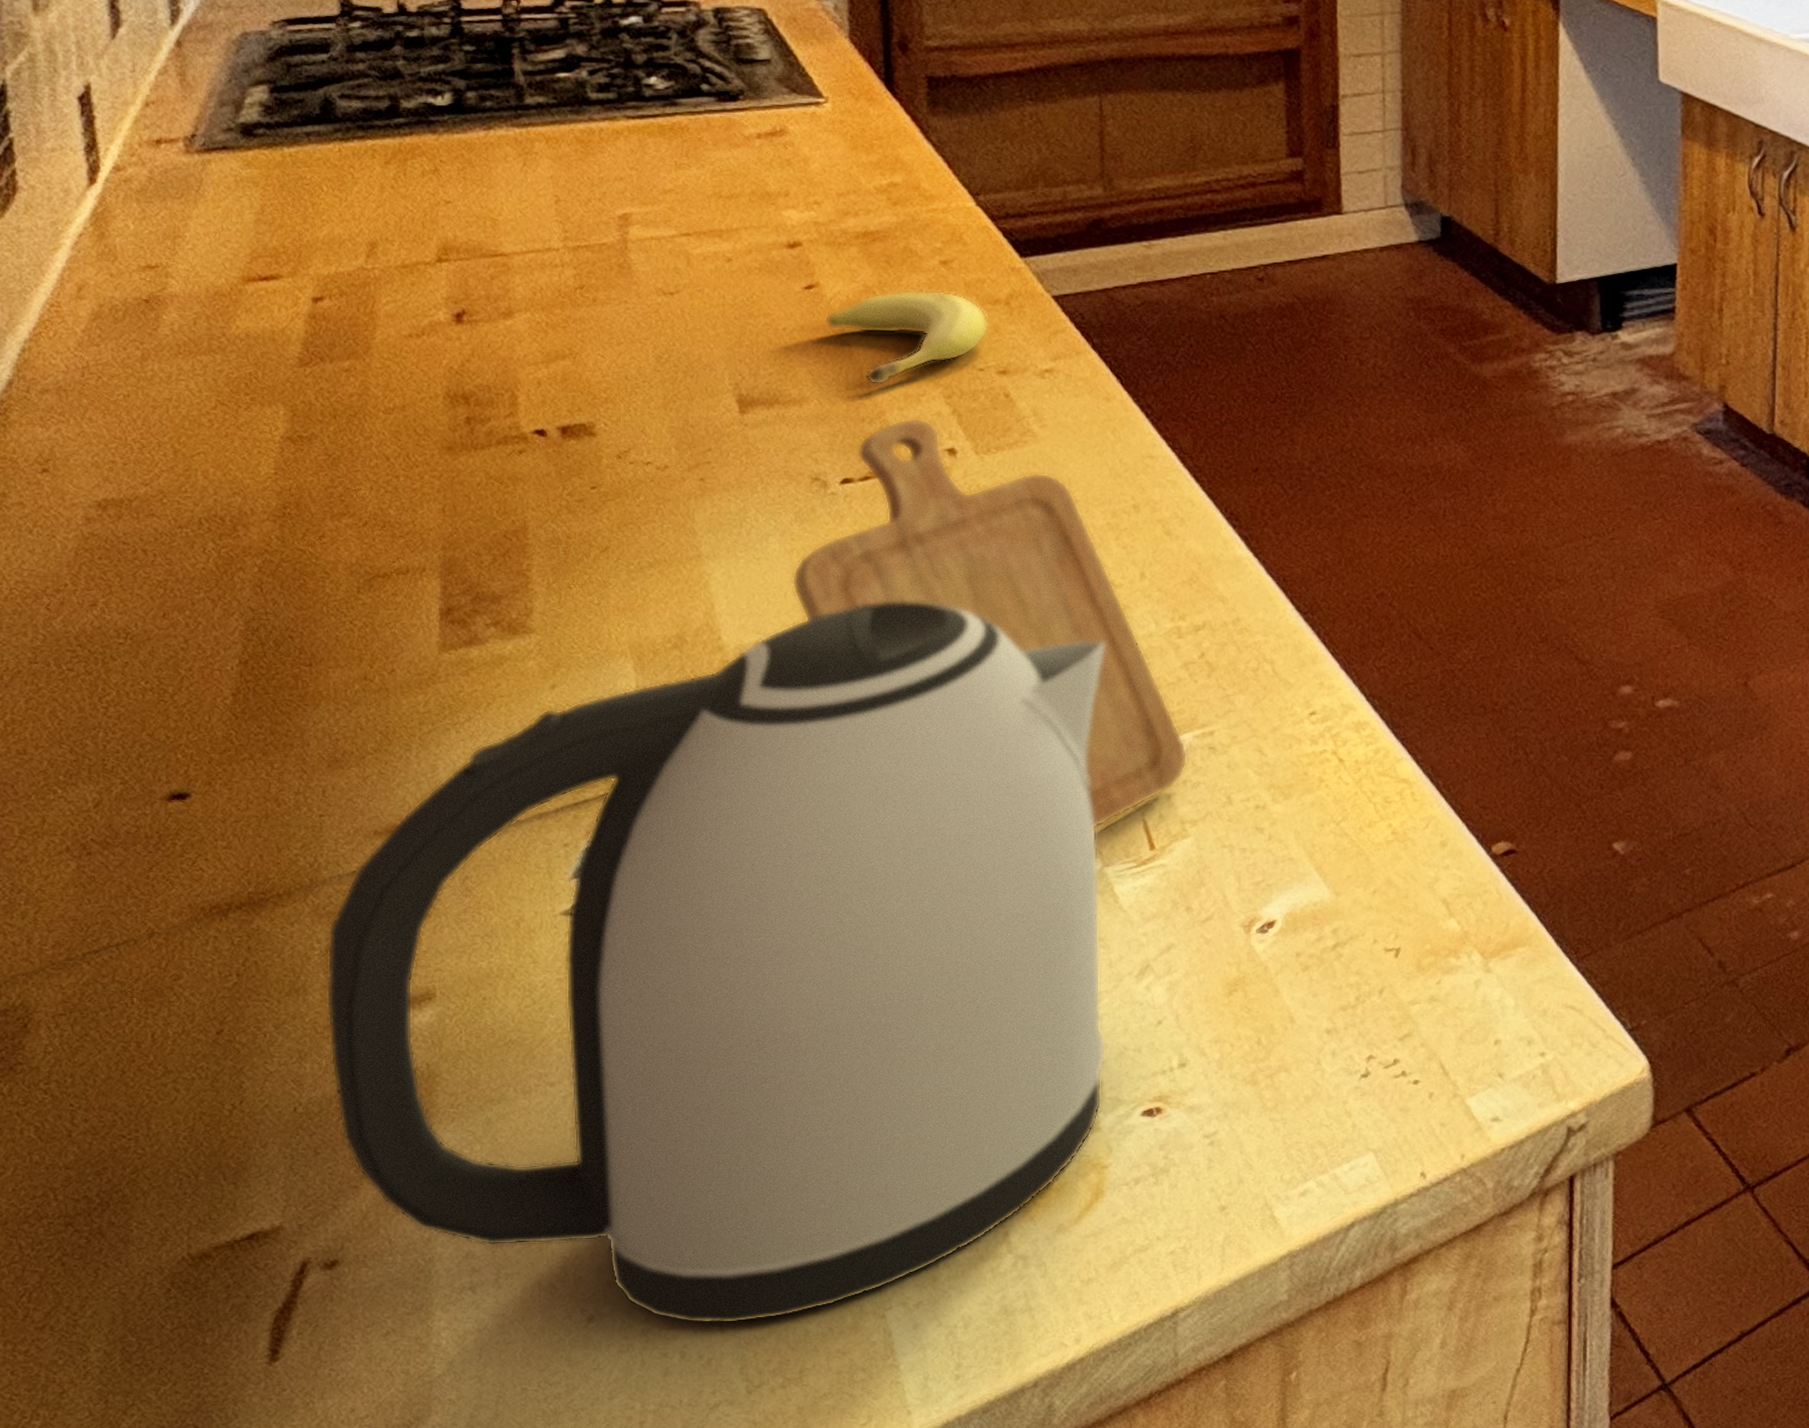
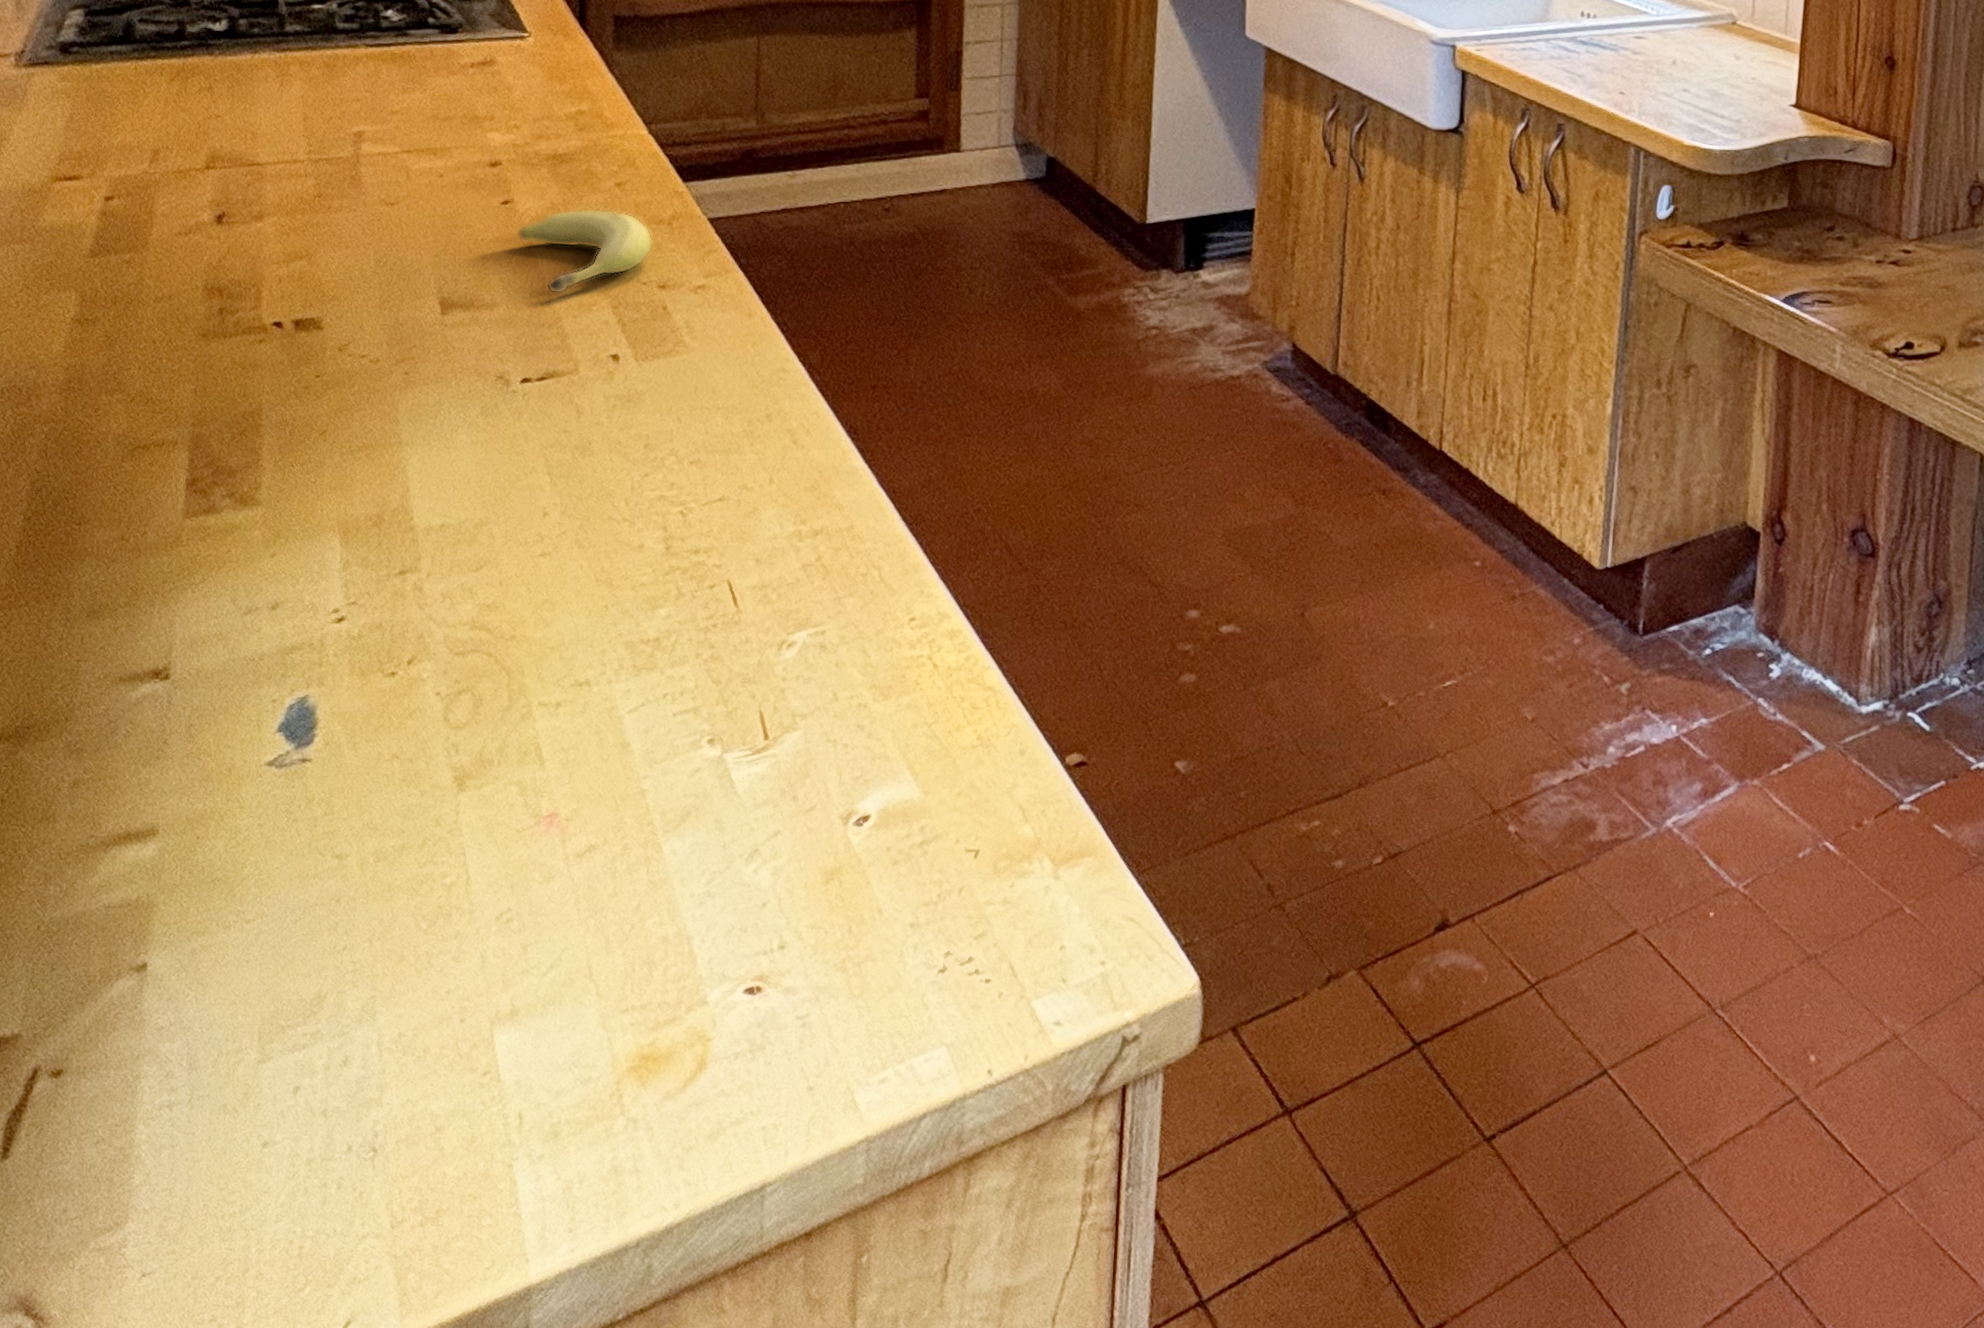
kettle: present [326,602,1106,1324] -> none [70,493,736,1161]
chopping board: present [791,417,1188,829] -> none [474,325,802,717]

